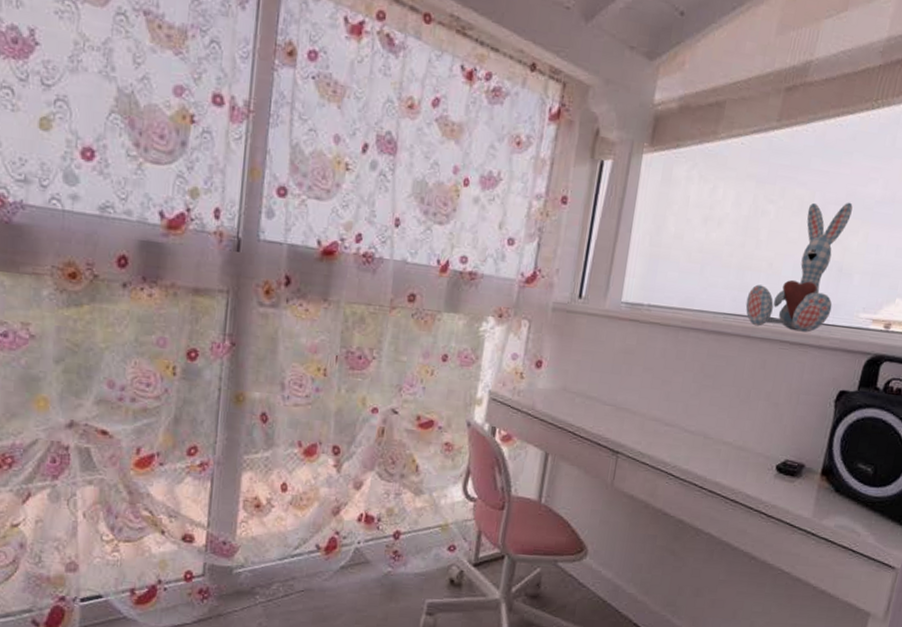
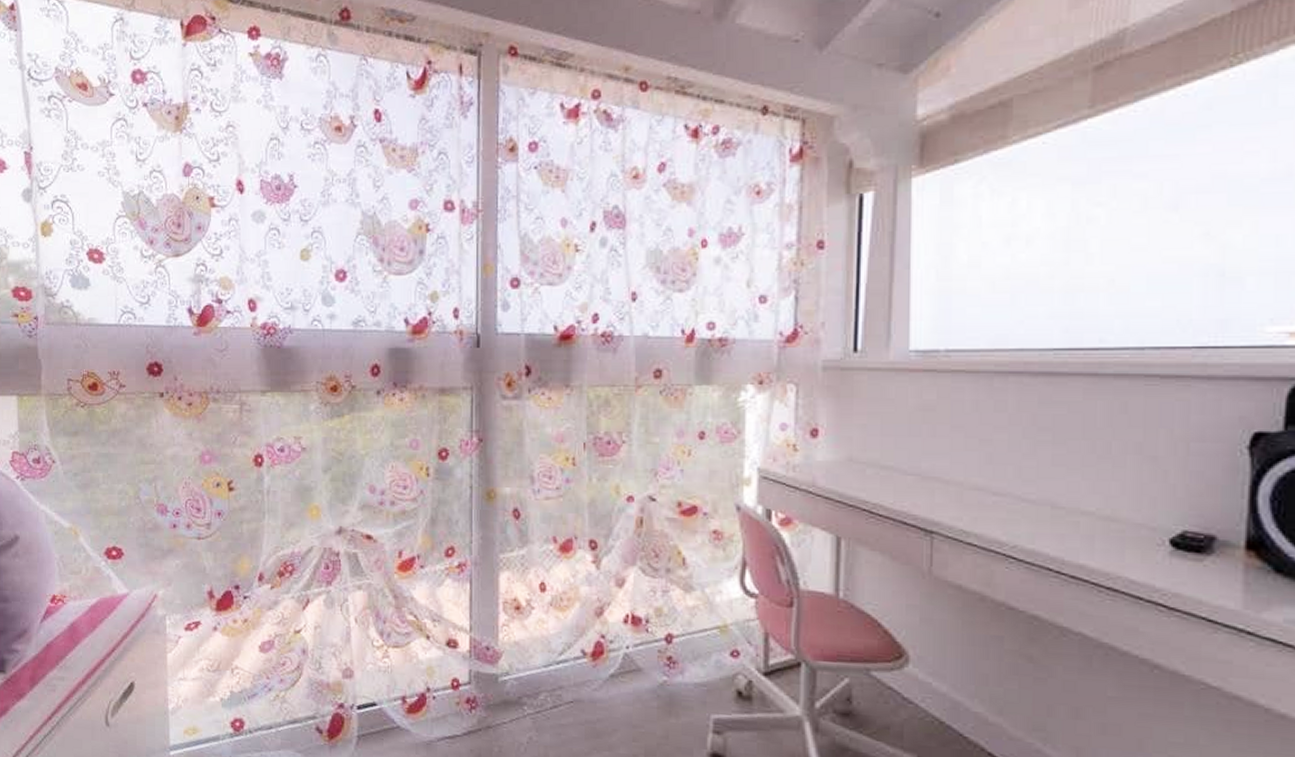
stuffed toy: present [745,202,853,333] -> none [1084,186,1225,360]

